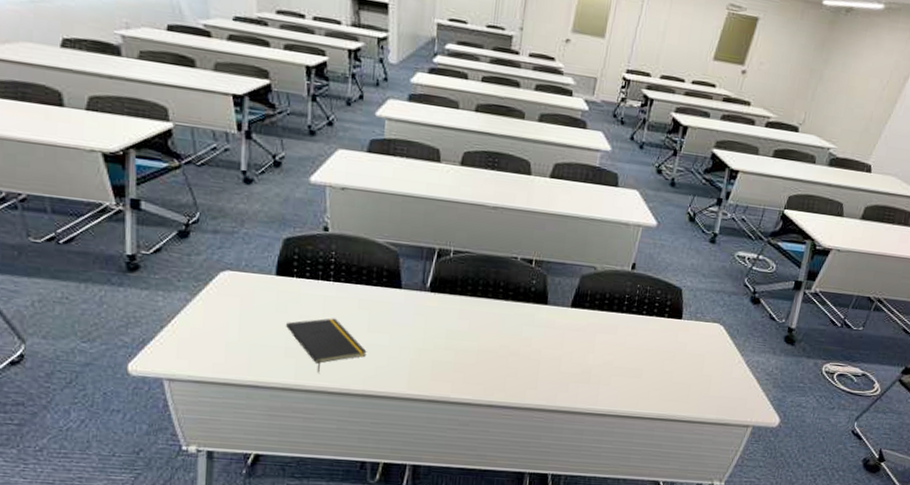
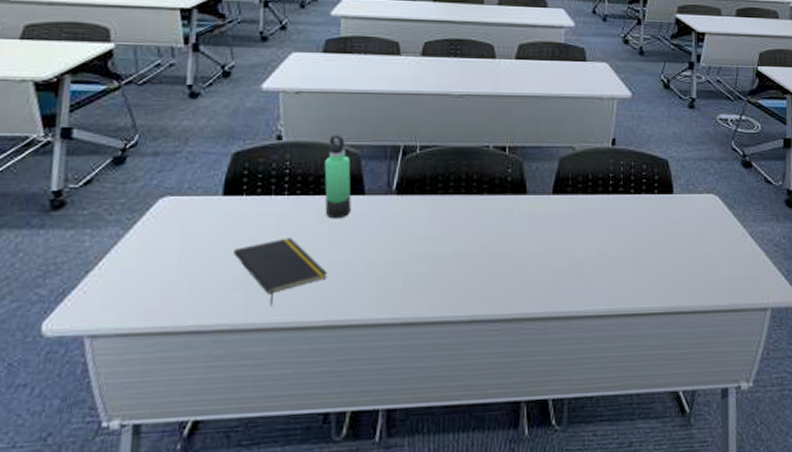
thermos bottle: none [366,231,390,307] -> present [324,135,351,219]

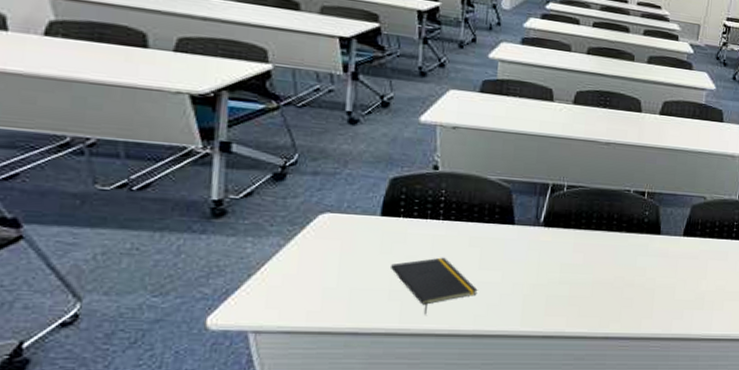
thermos bottle: present [324,135,351,219] -> none [477,169,502,244]

